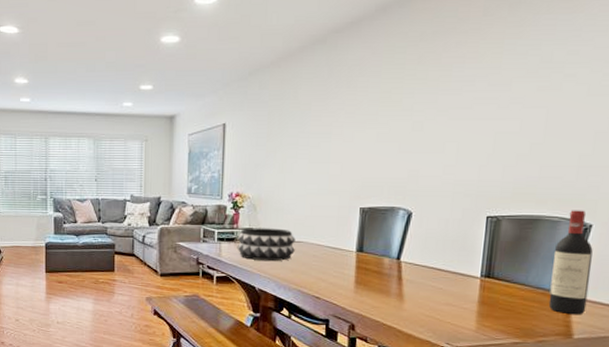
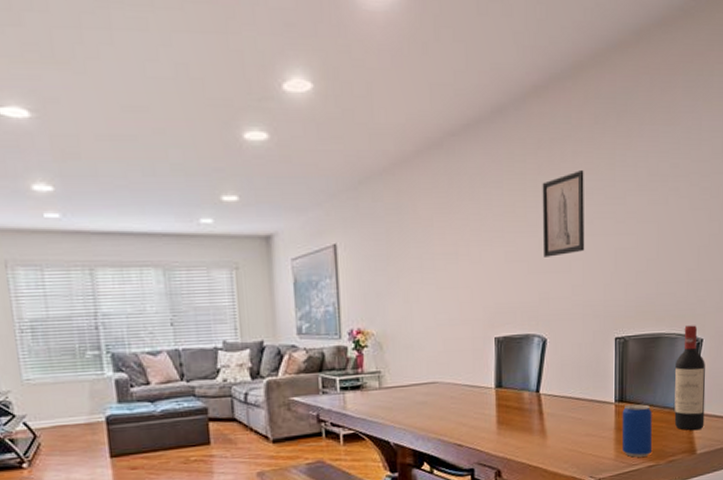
decorative bowl: present [237,228,296,261] -> none [363,369,430,410]
wall art: none [416,60,467,139] -> present [542,171,585,257]
beverage can: none [485,281,523,333] -> present [622,404,653,458]

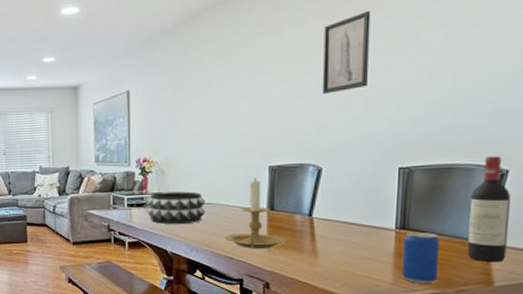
decorative bowl: none [363,369,430,410] -> present [147,191,205,225]
candle holder: none [453,351,517,433] -> present [225,178,287,248]

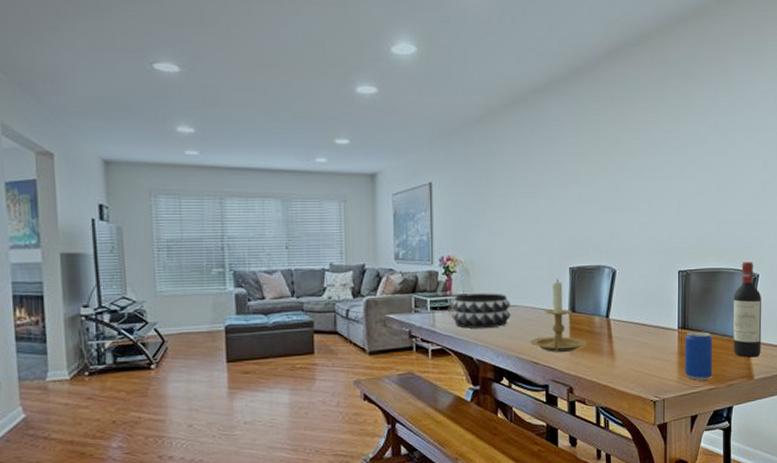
wall art: present [322,11,371,94] -> none [613,124,651,198]

